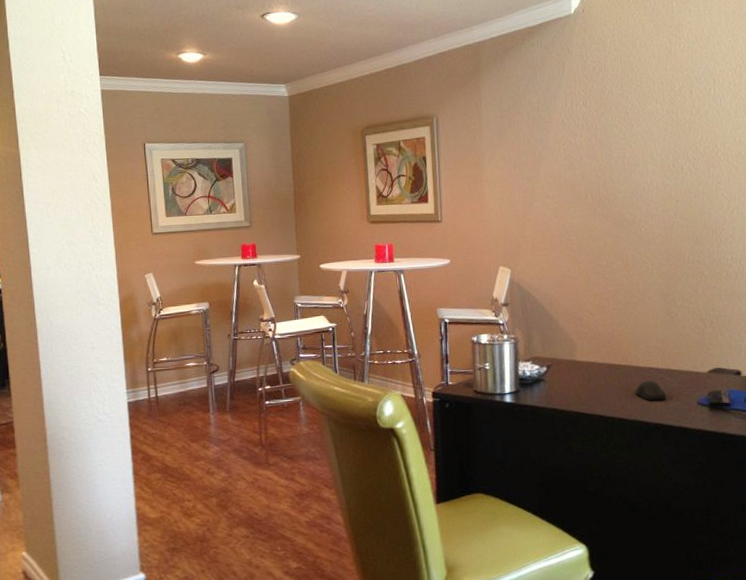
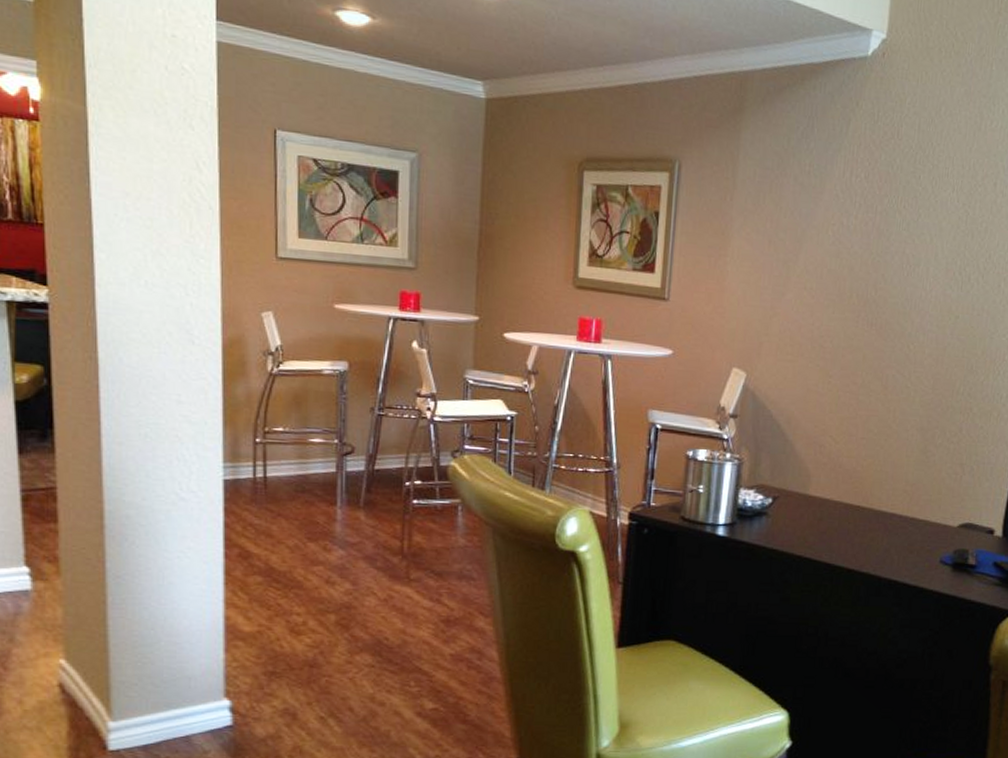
computer mouse: present [635,380,667,401] -> none [871,528,907,554]

